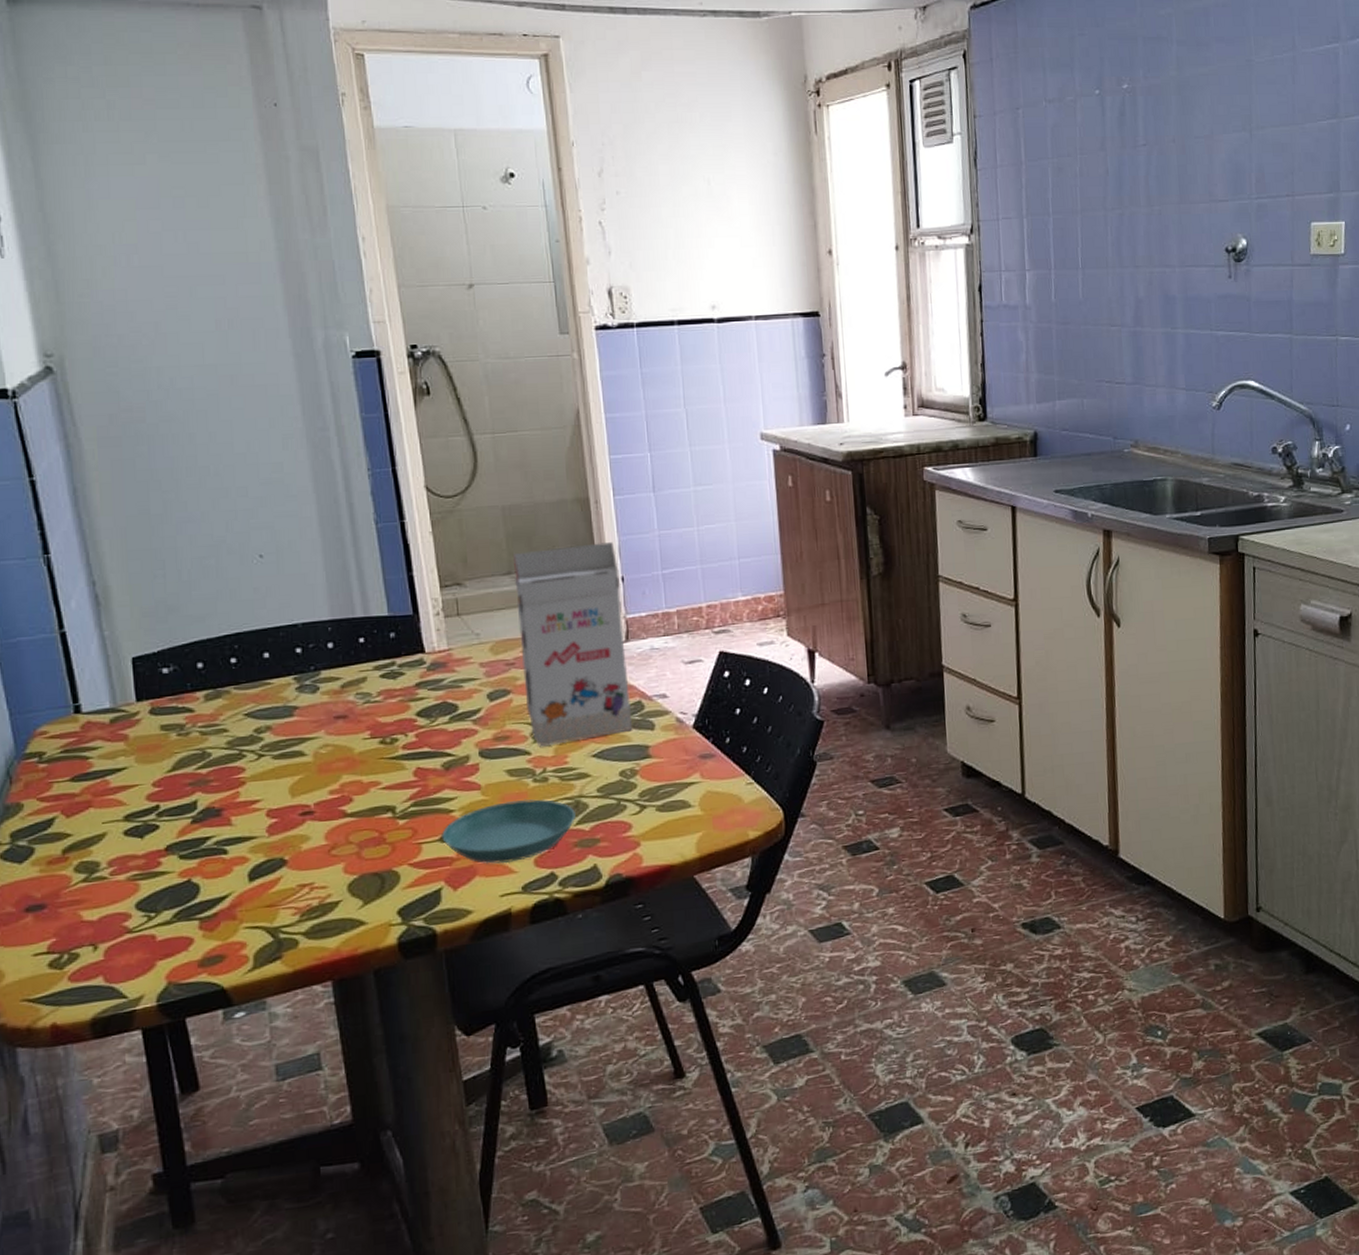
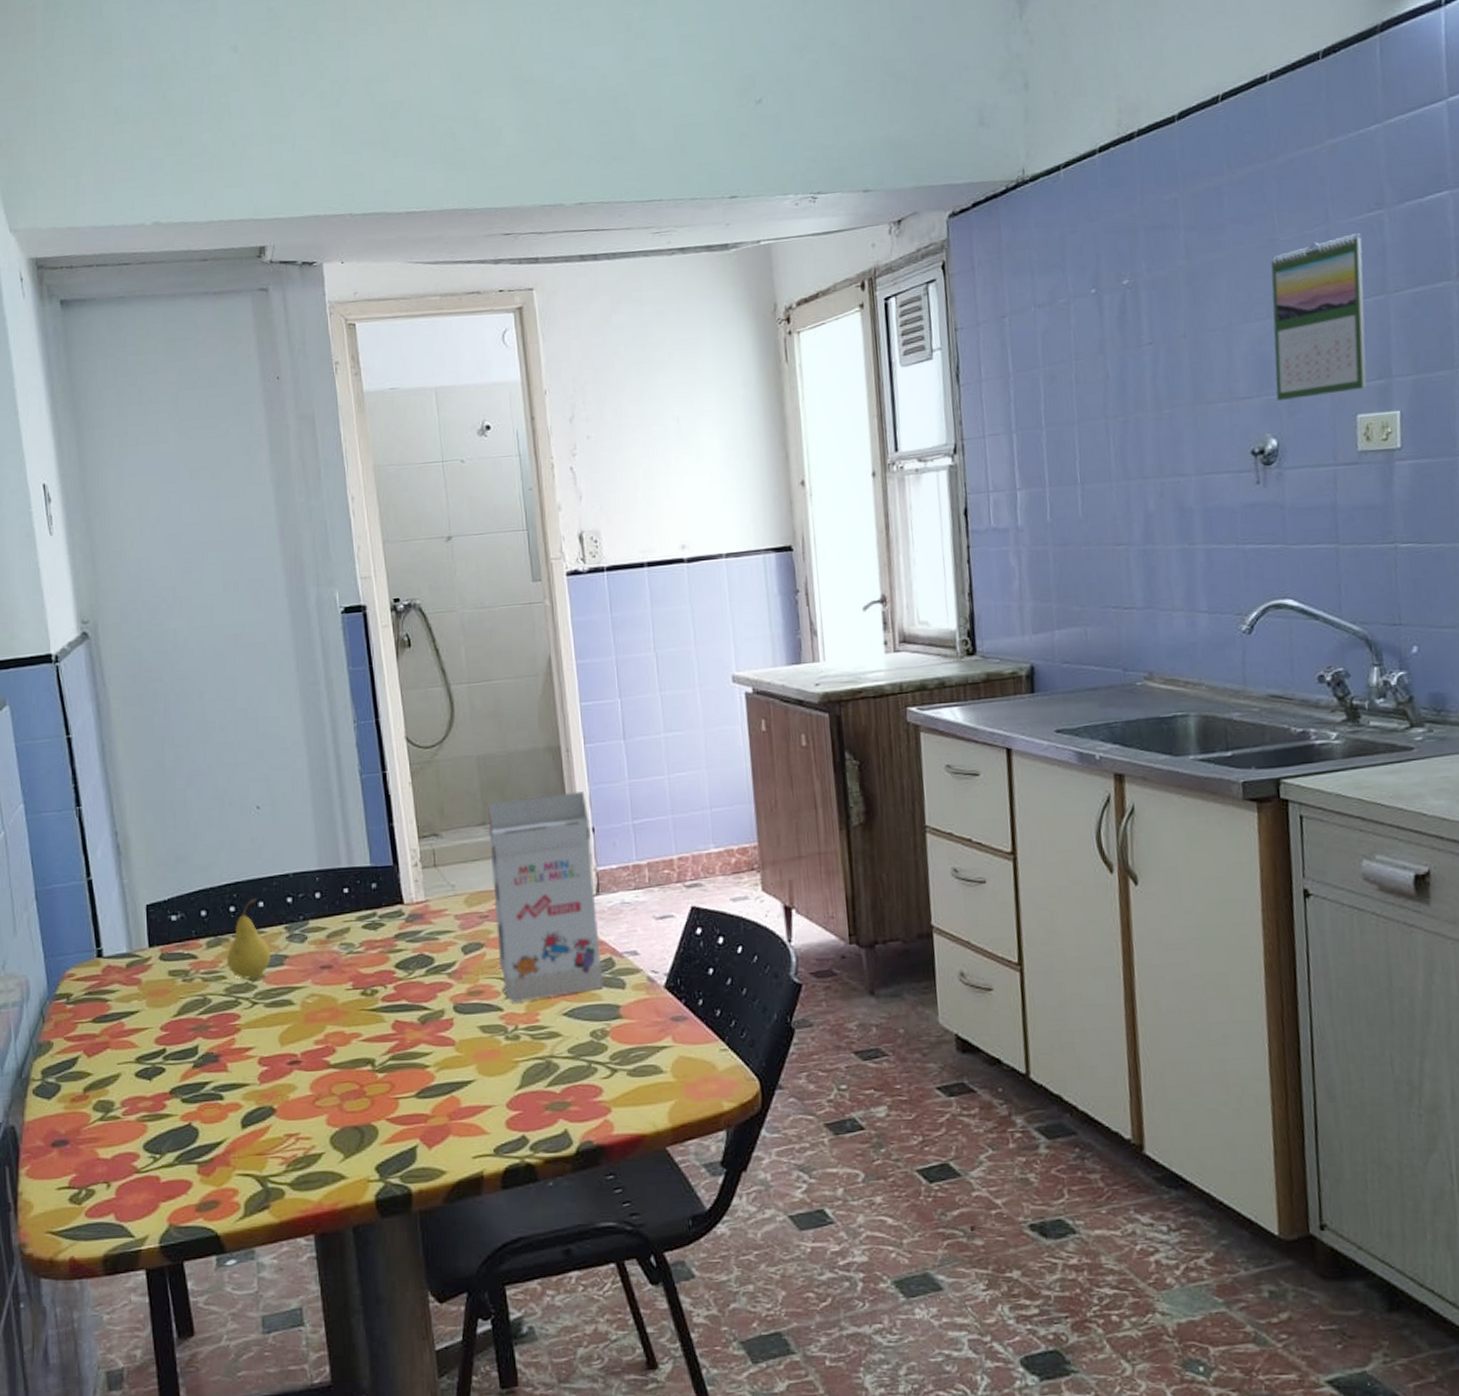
fruit: none [227,649,279,732] -> present [226,899,272,980]
saucer: present [442,799,576,864] -> none [418,1057,547,1124]
calendar: none [1247,62,1321,205] -> present [1271,233,1367,400]

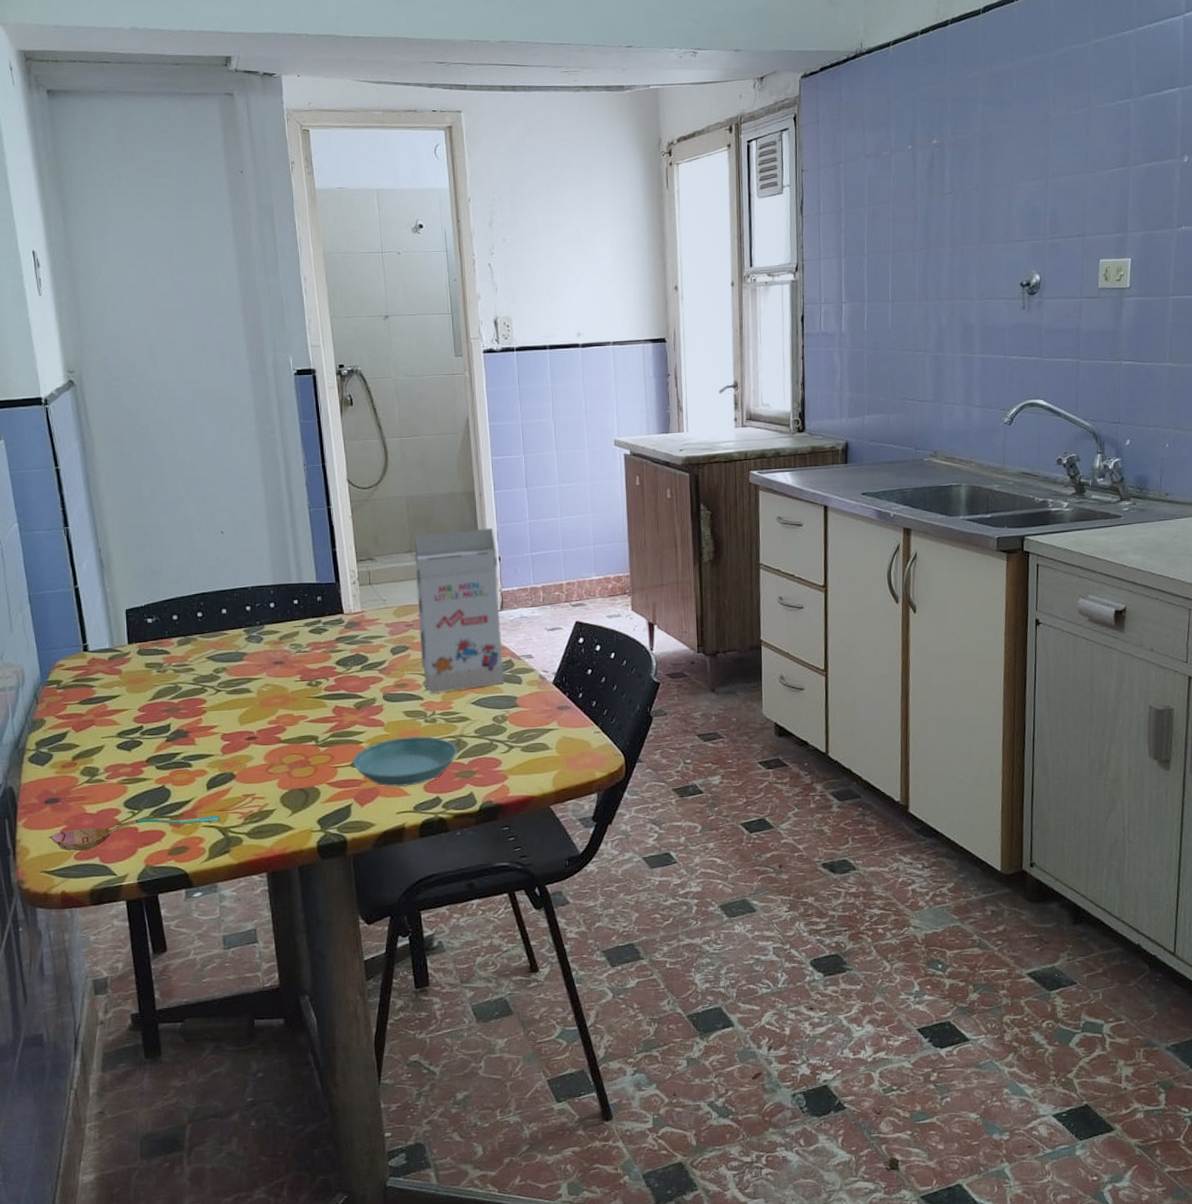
soupspoon: none [59,1160,257,1206] -> present [51,815,220,851]
fruit: present [226,899,272,980] -> none [194,606,233,672]
saucer: none [418,1057,547,1124] -> present [353,735,457,788]
calendar: present [1271,233,1367,400] -> none [1042,116,1113,245]

